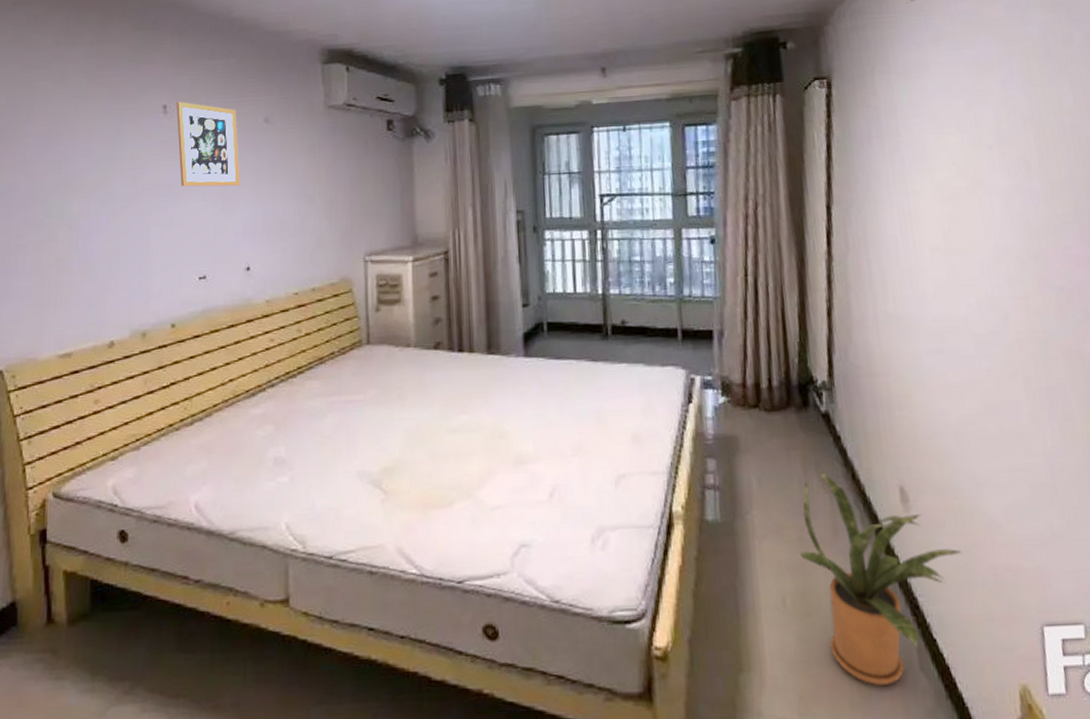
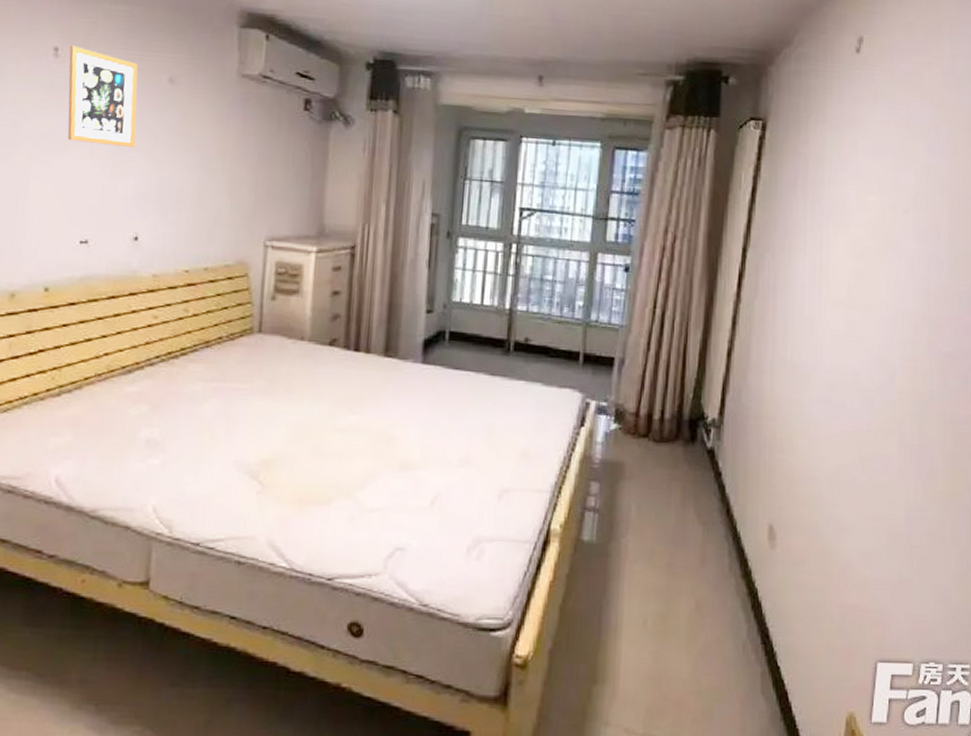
house plant: present [798,469,961,685] -> none [665,501,815,705]

